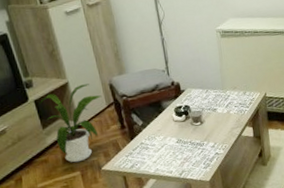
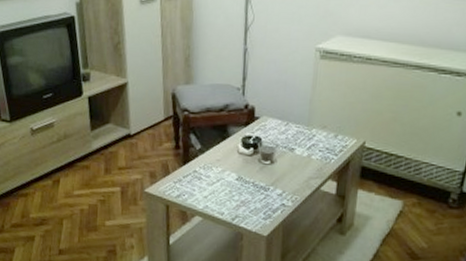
house plant: present [39,84,102,163] -> none [92,88,161,177]

